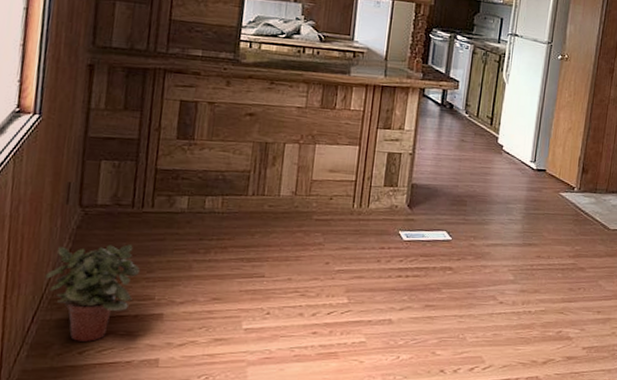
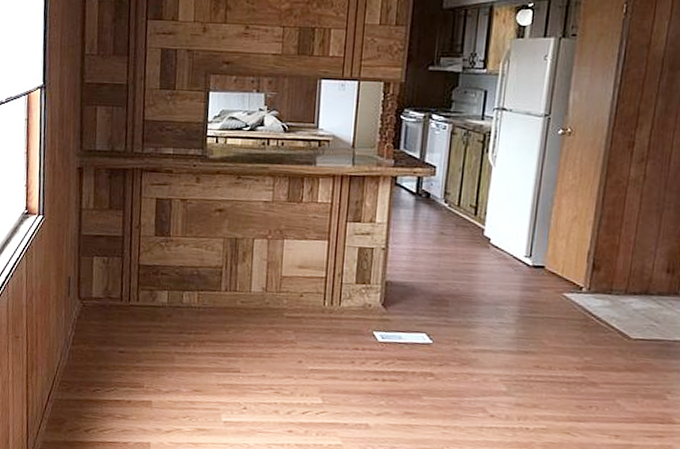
potted plant: present [45,244,141,342] -> none [55,334,131,422]

